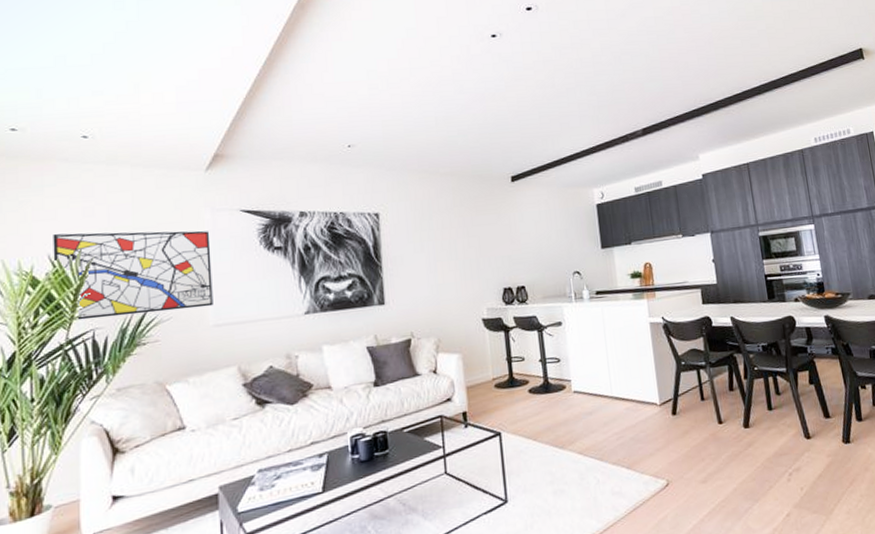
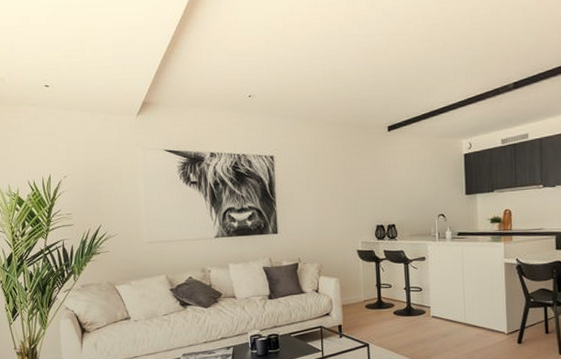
wall art: present [53,230,213,321] -> none [30,164,147,232]

